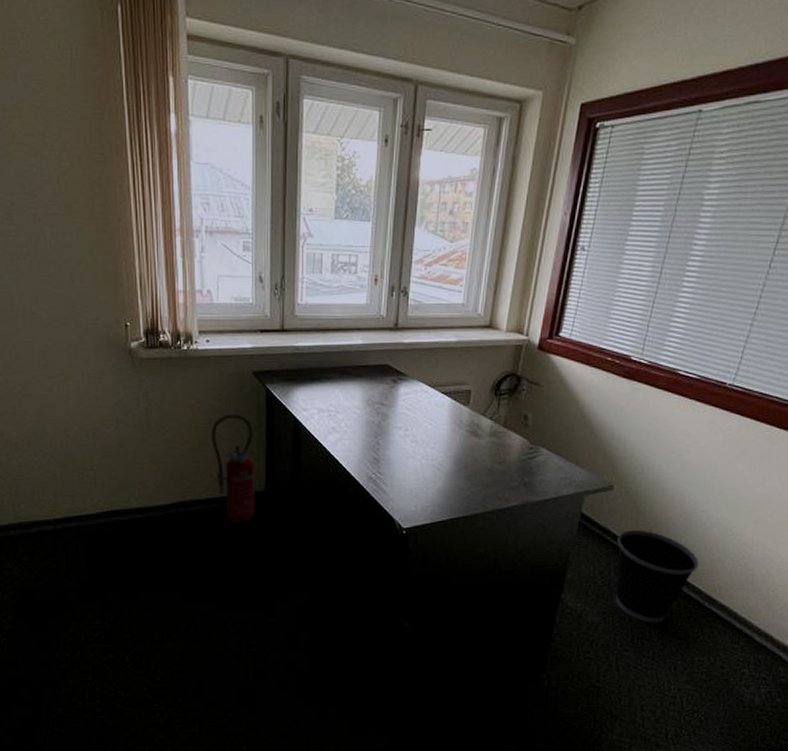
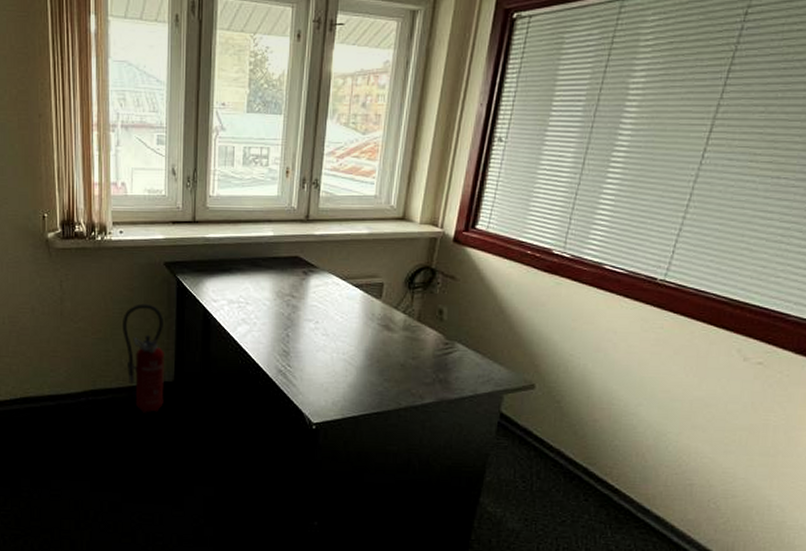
wastebasket: present [616,529,699,623] -> none [539,431,630,533]

